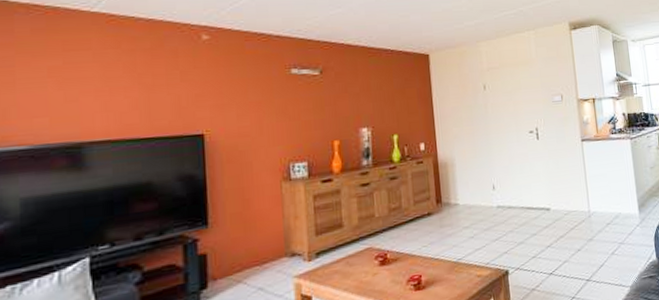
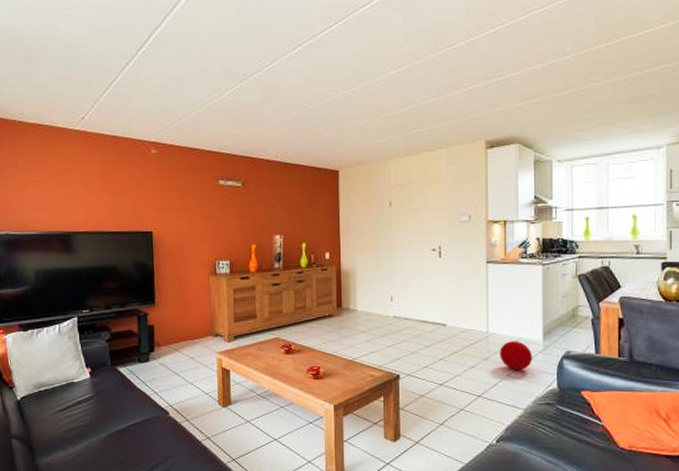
ball: none [602,217,633,248] -> present [499,341,533,371]

